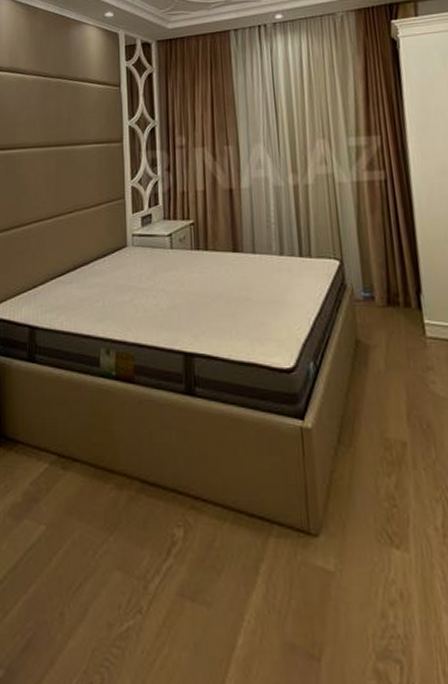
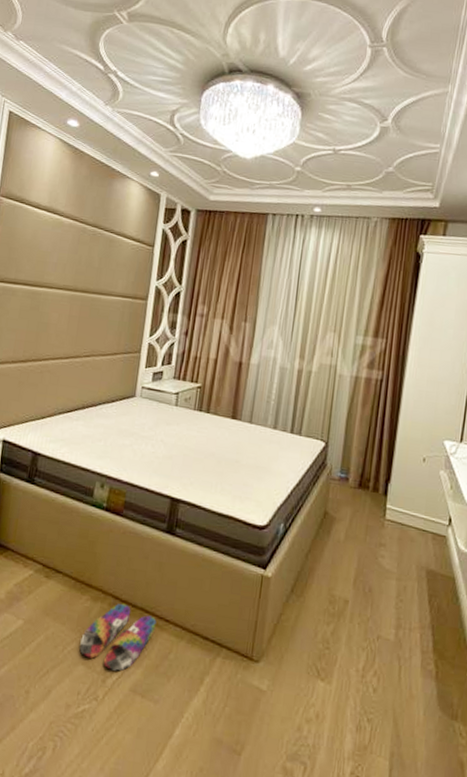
slippers: none [112,487,193,572] -> present [79,603,157,671]

